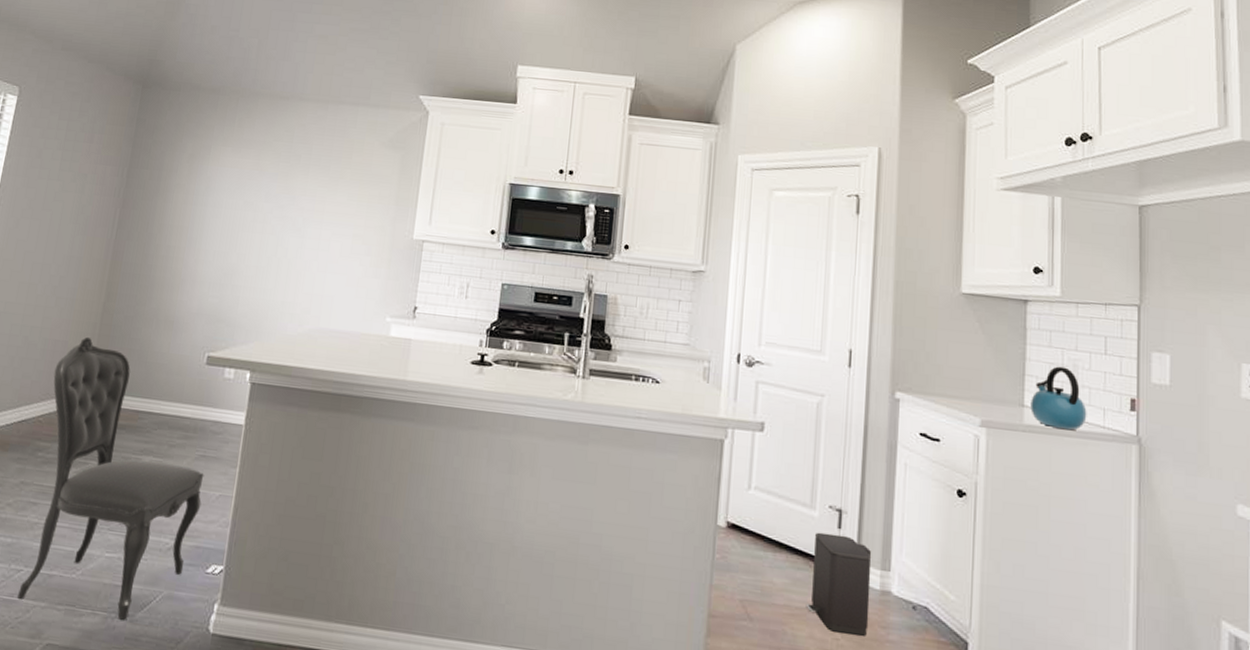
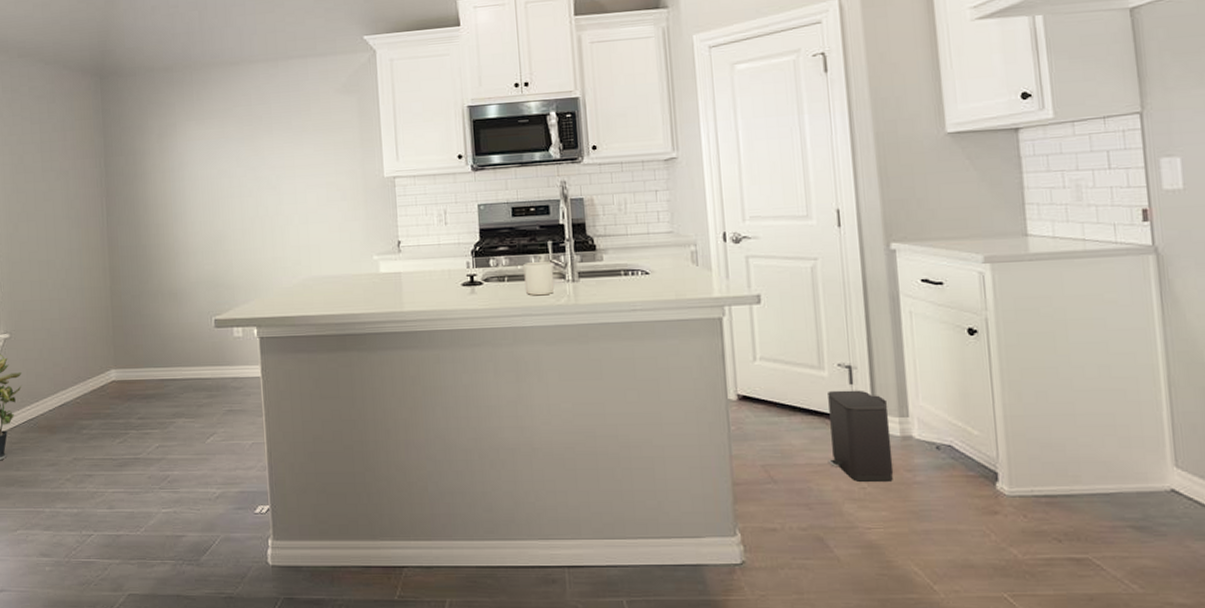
dining chair: present [17,336,204,620] -> none [80,320,238,565]
mug: none [534,350,566,388] -> present [523,261,555,296]
kettle: present [1030,366,1087,431] -> none [1034,189,1097,252]

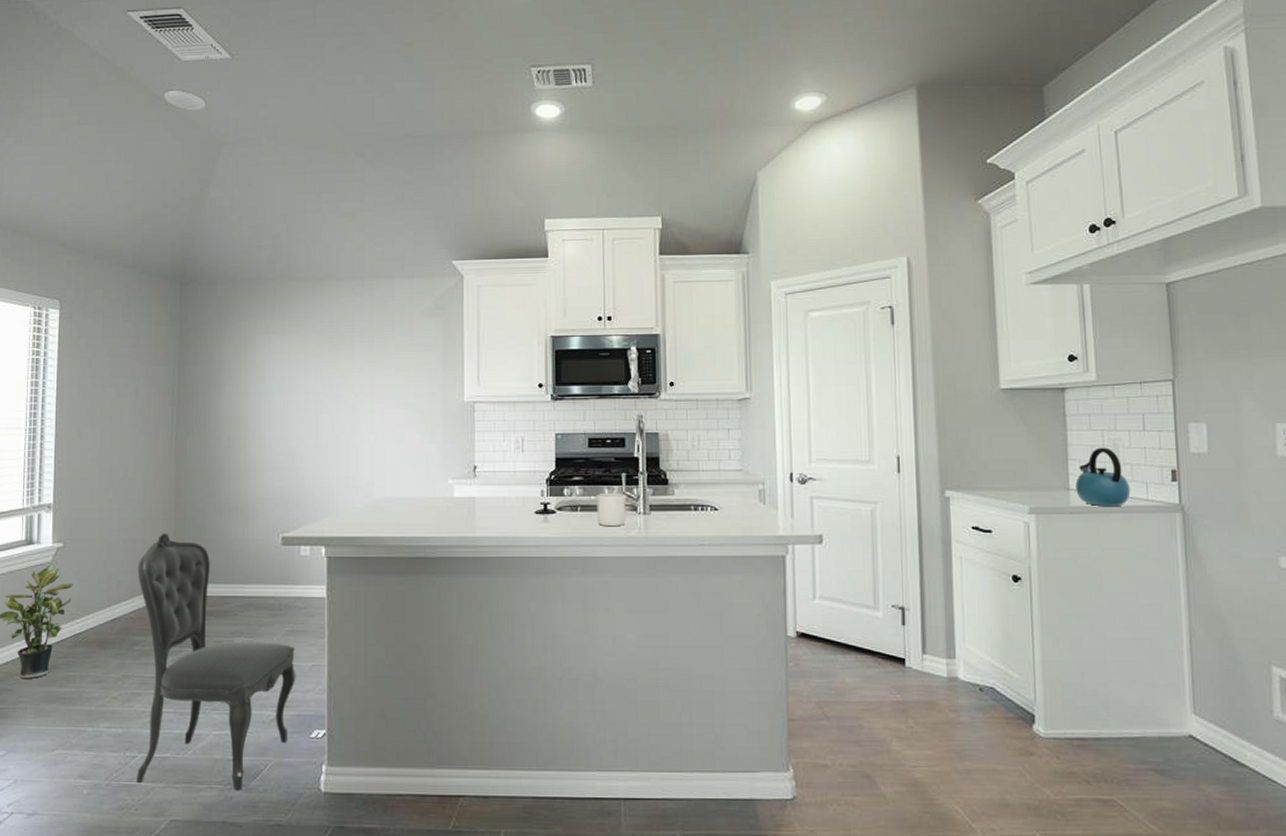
dining chair: none [80,320,238,565] -> present [137,532,296,790]
pedal bin: present [827,390,894,482] -> none [878,631,940,721]
kettle: none [1034,189,1097,252] -> present [1075,447,1131,507]

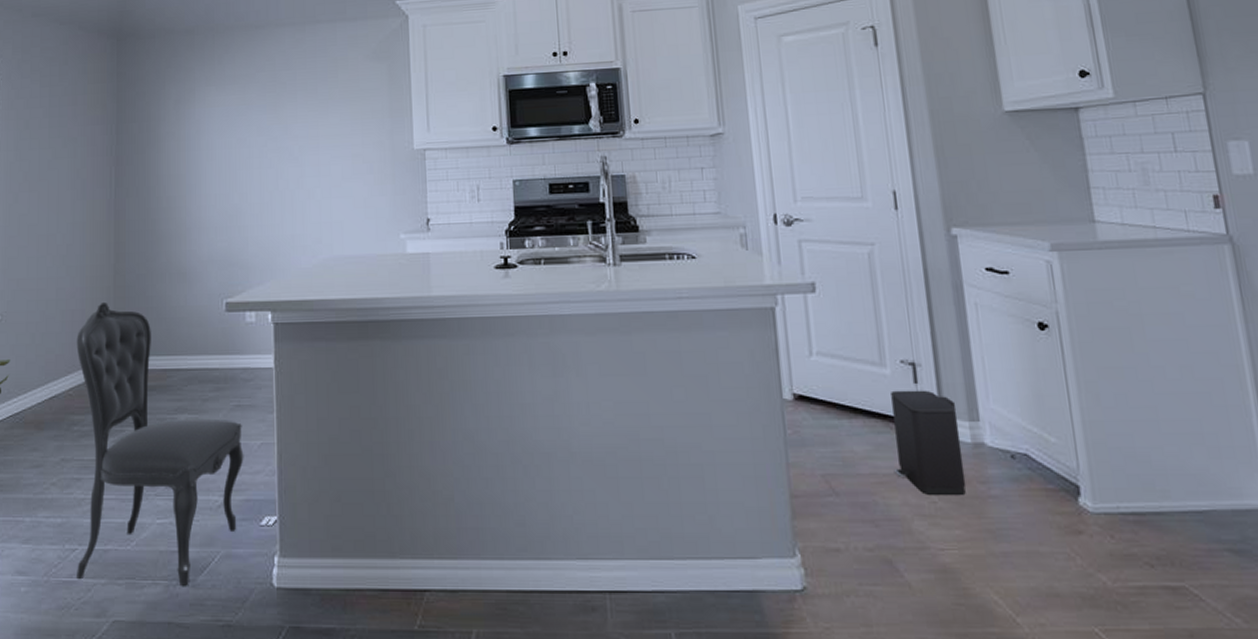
mug: present [597,492,626,527] -> none [561,242,595,281]
pedal bin: none [878,631,940,721] -> present [891,390,967,495]
kettle: present [1075,447,1131,507] -> none [1101,172,1168,240]

